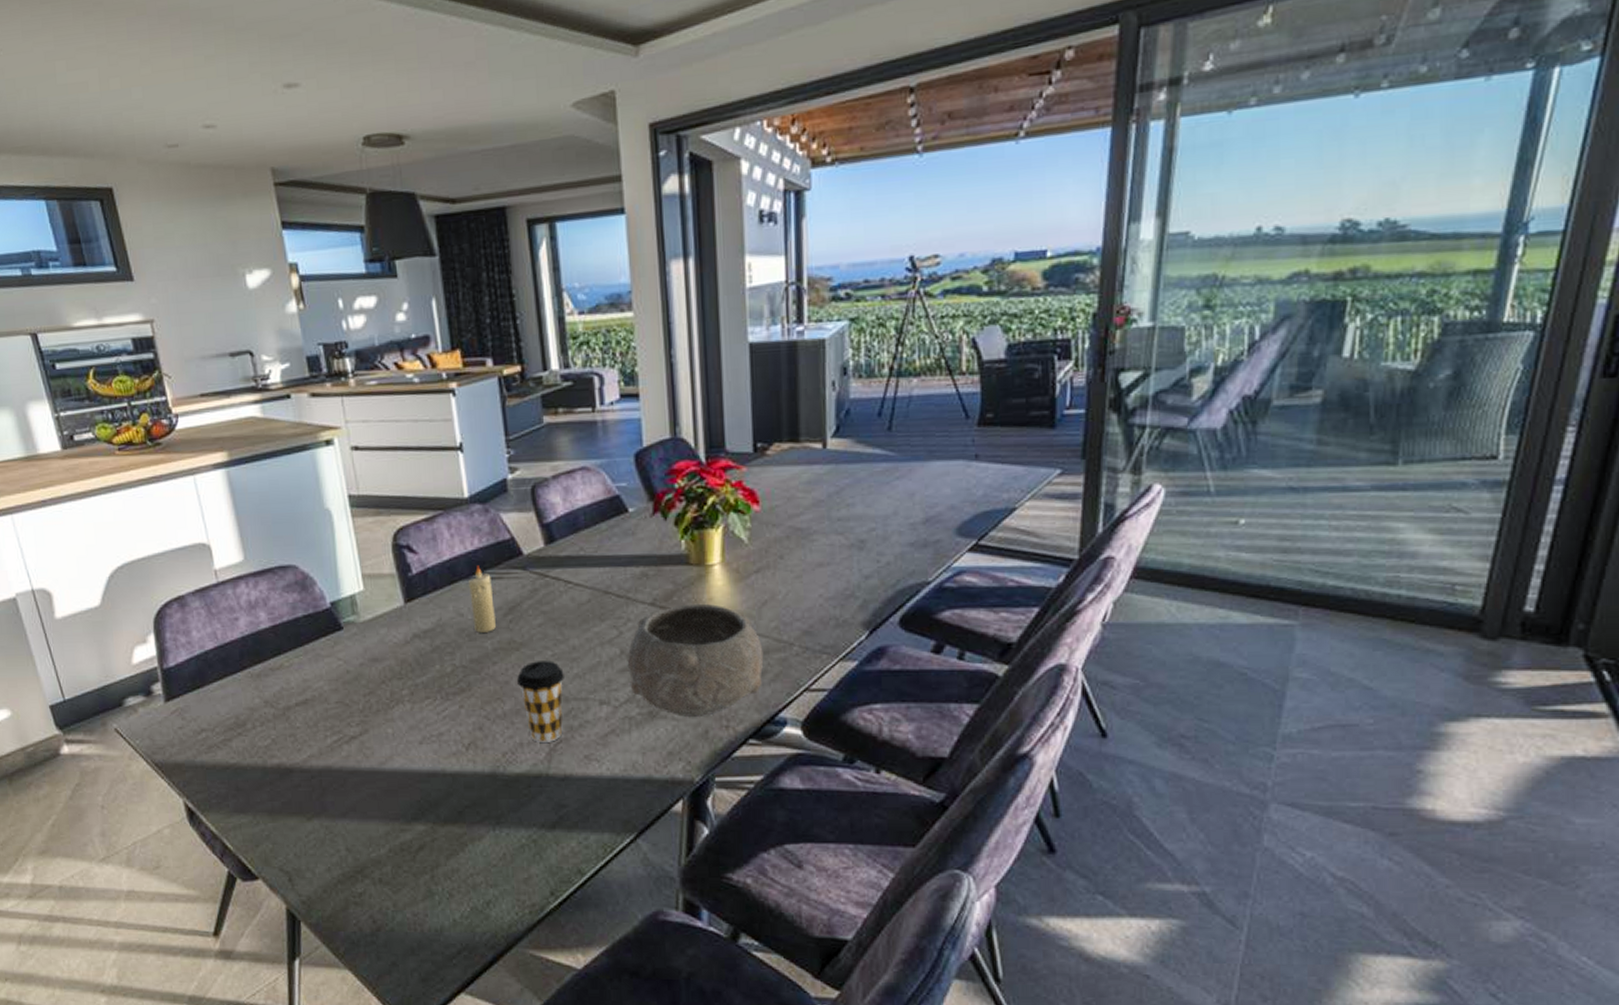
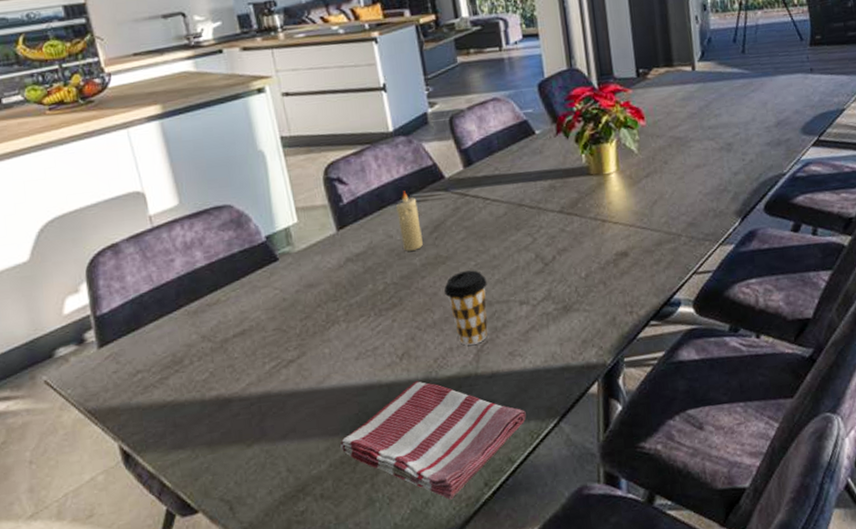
dish towel: none [401,774,600,904] -> present [340,381,526,500]
bowl: present [628,603,764,717] -> none [542,207,658,308]

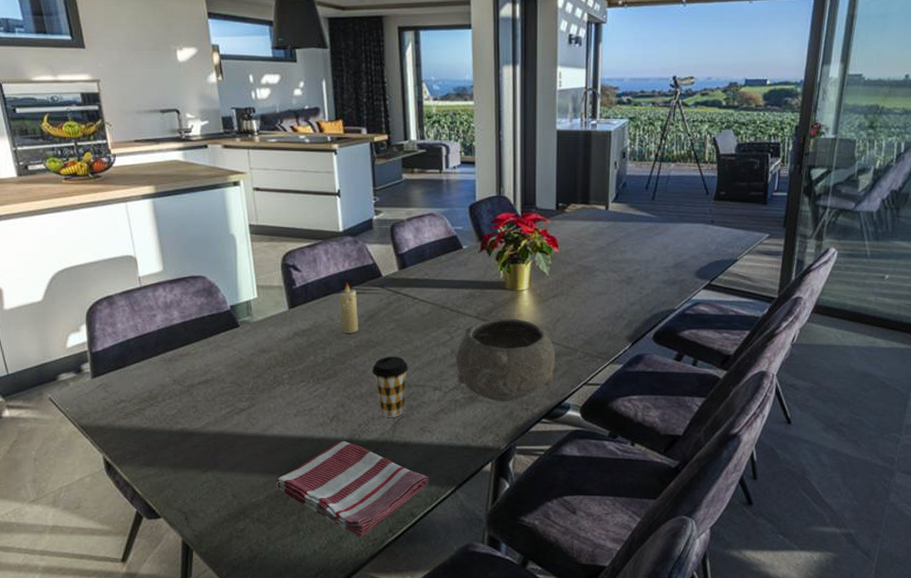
bowl: none [542,207,658,308] -> present [457,318,556,401]

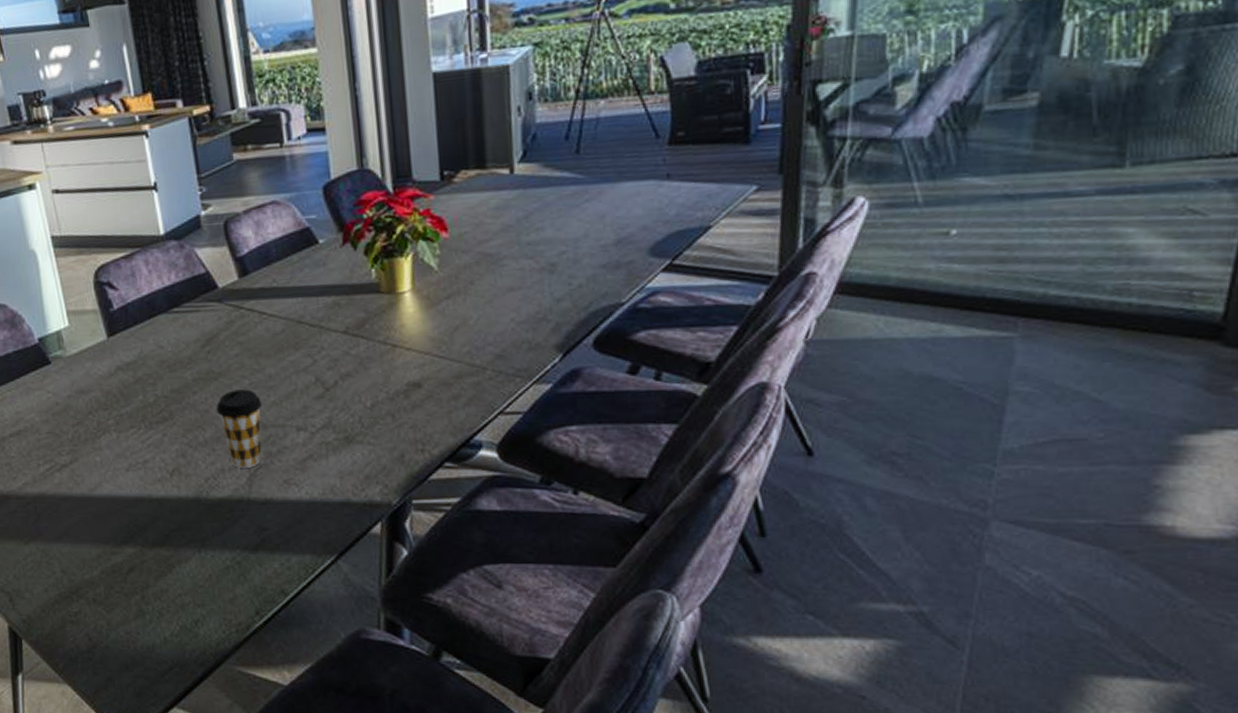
dish towel: present [276,440,429,538] -> none [111,499,301,623]
candle: present [338,283,358,333] -> none [166,299,195,364]
bowl: present [457,318,556,401] -> none [323,330,457,441]

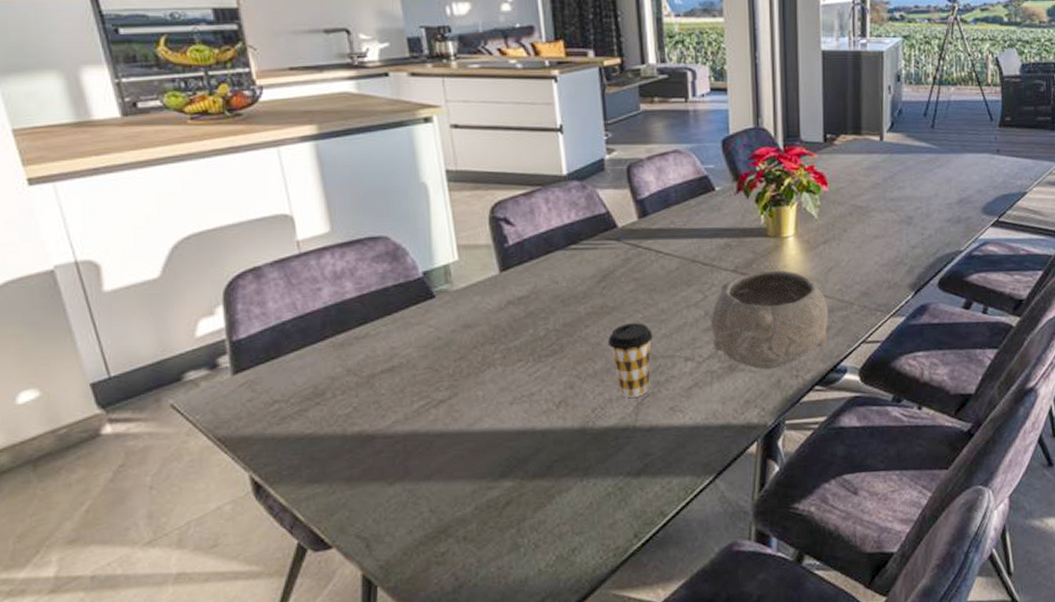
bowl: none [323,330,457,441] -> present [712,270,829,369]

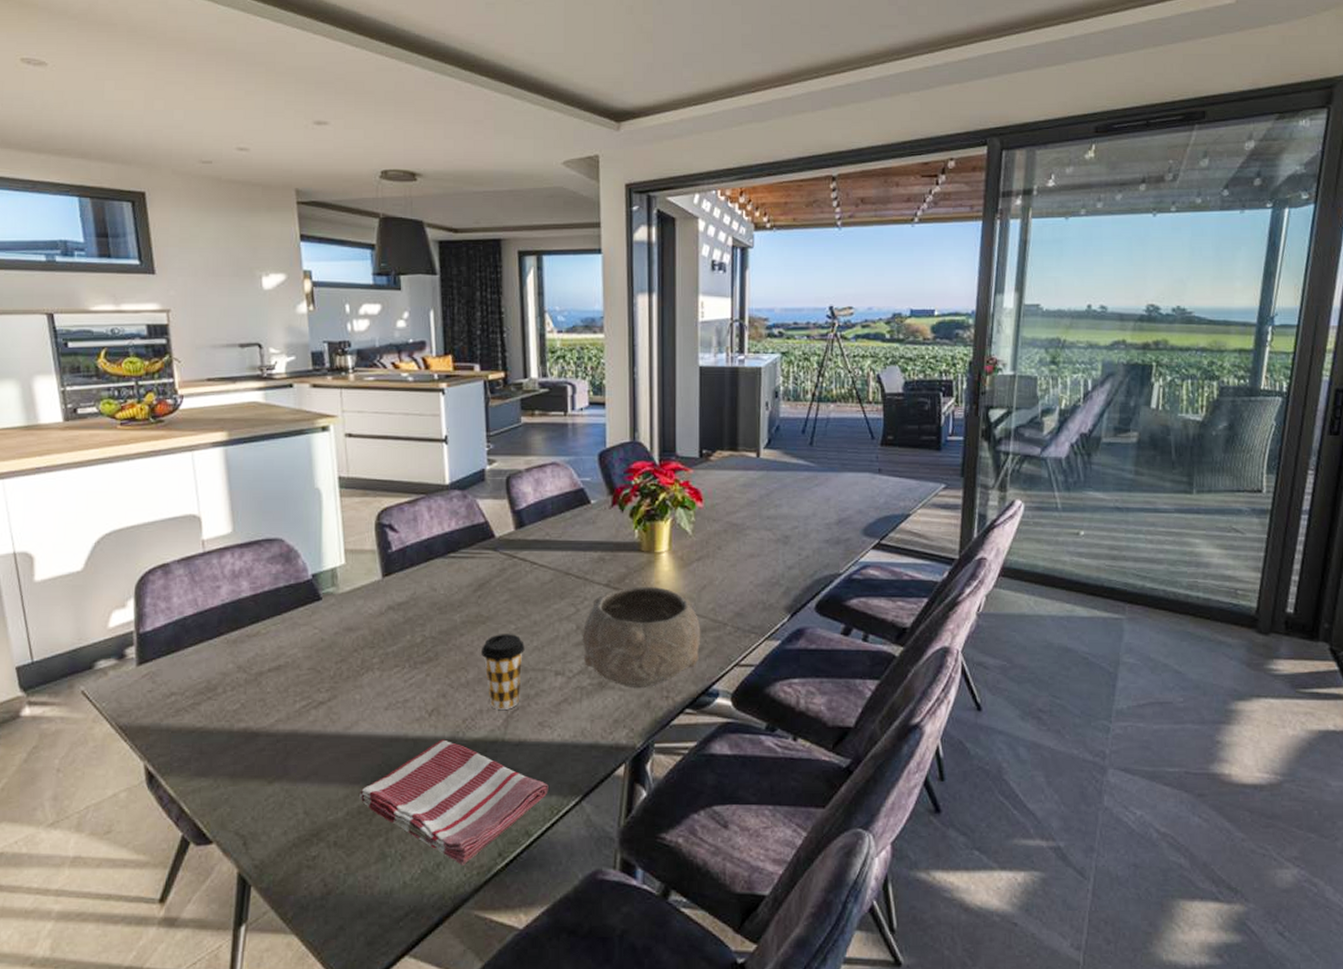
dish towel: none [488,430,682,549] -> present [360,739,549,865]

